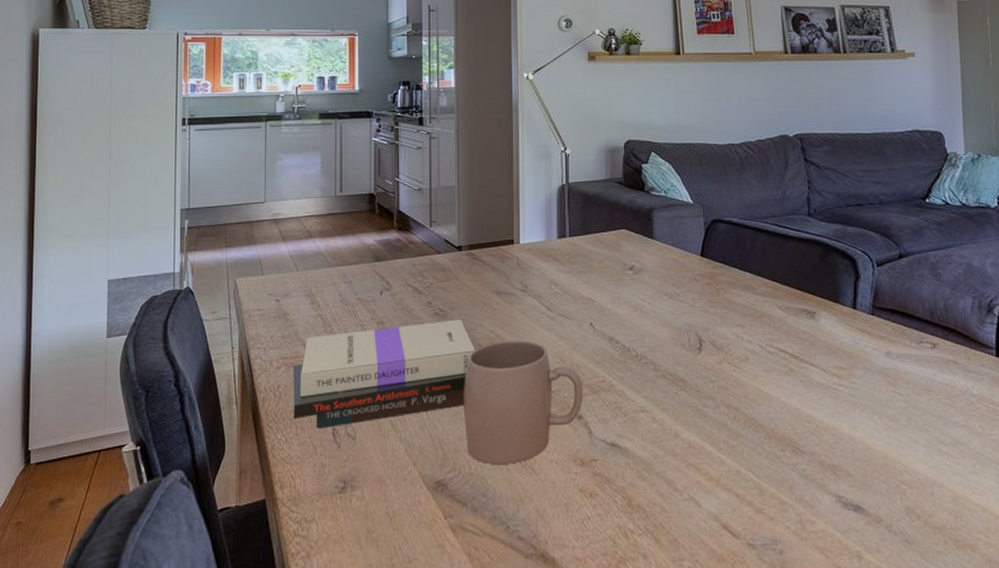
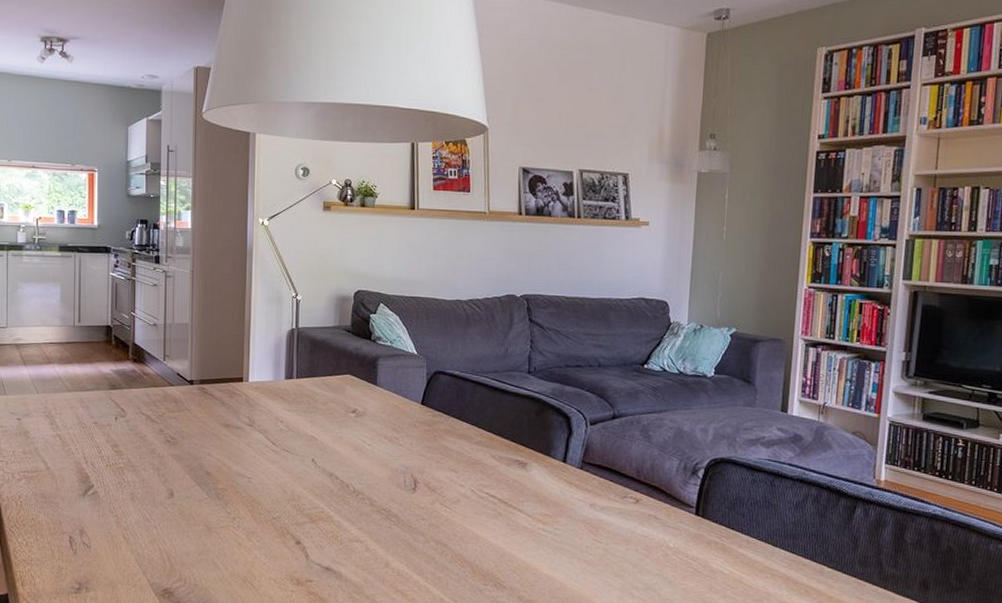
books: present [292,319,475,429] -> none [32,447,203,536]
mug: present [463,340,584,464] -> none [190,469,303,579]

